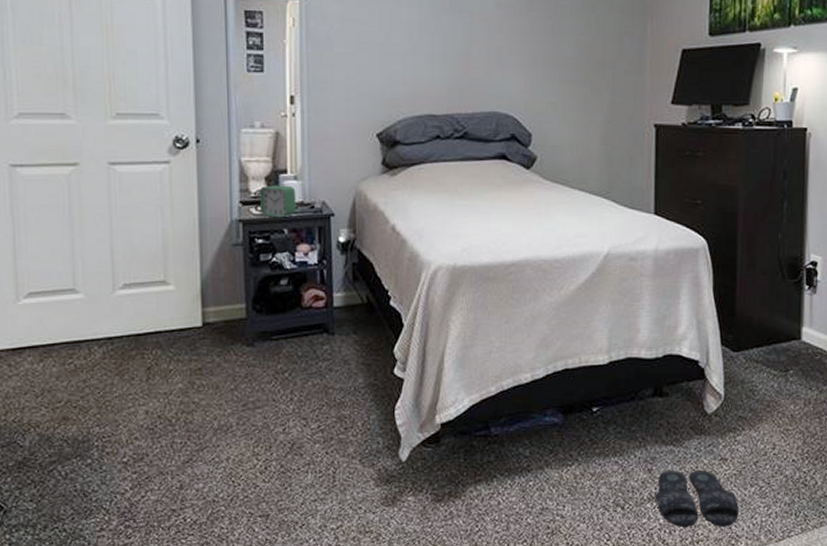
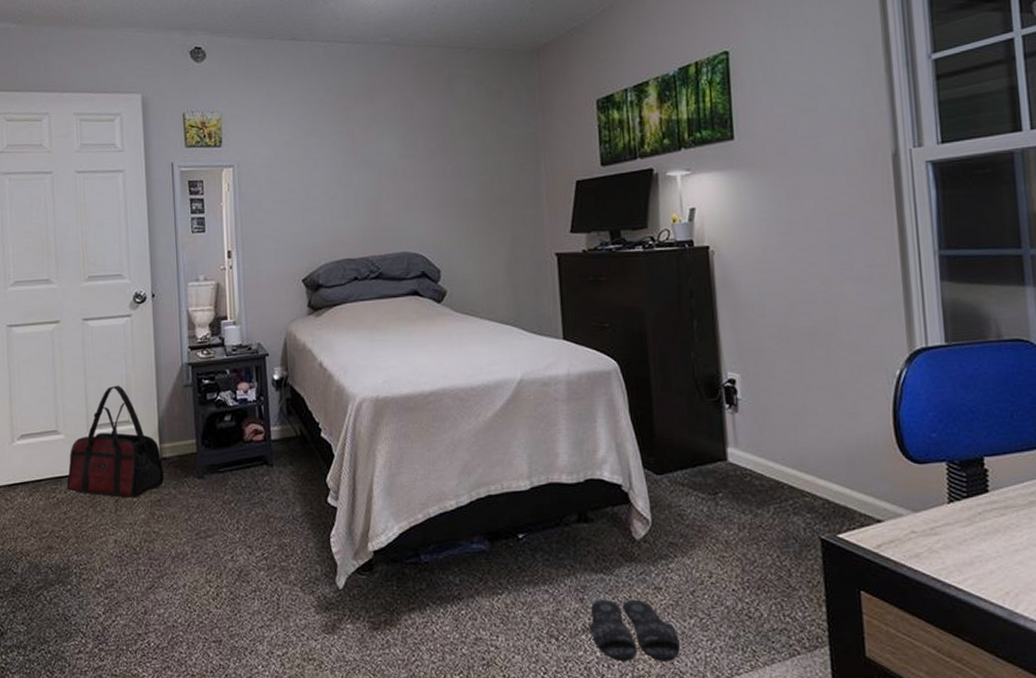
duffel bag: none [87,240,207,366] -> present [66,385,165,499]
alarm clock: present [259,185,296,218] -> none [204,330,236,360]

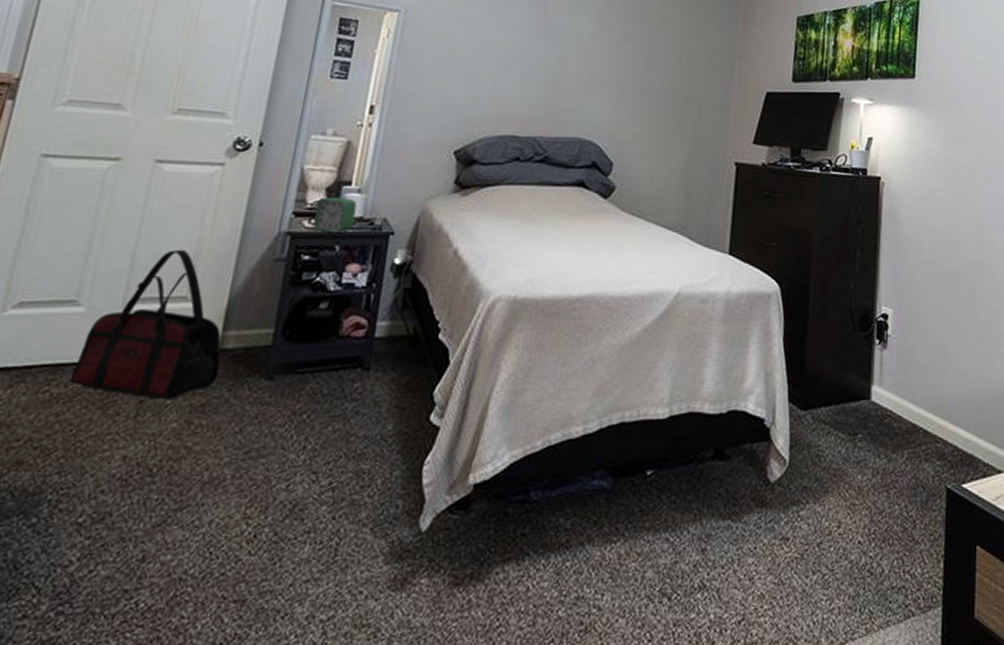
alarm clock: none [204,330,236,360] -> present [314,197,357,234]
slippers: present [589,599,680,661] -> none [706,550,799,625]

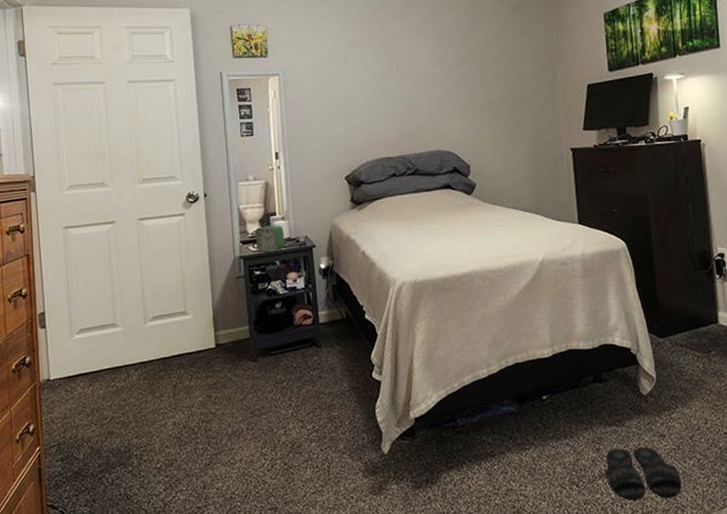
duffel bag: present [69,249,222,400] -> none [125,279,220,384]
slippers: none [706,550,799,625] -> present [604,446,682,500]

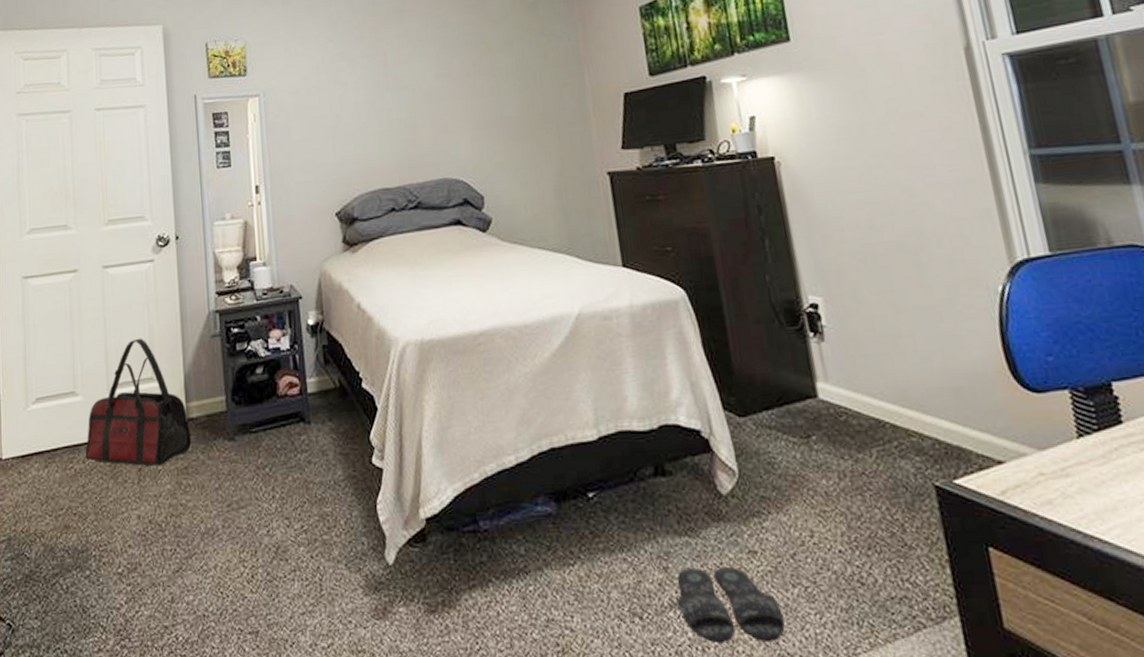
duffel bag: none [125,279,220,384] -> present [85,338,192,467]
alarm clock: present [255,225,285,252] -> none [232,272,267,305]

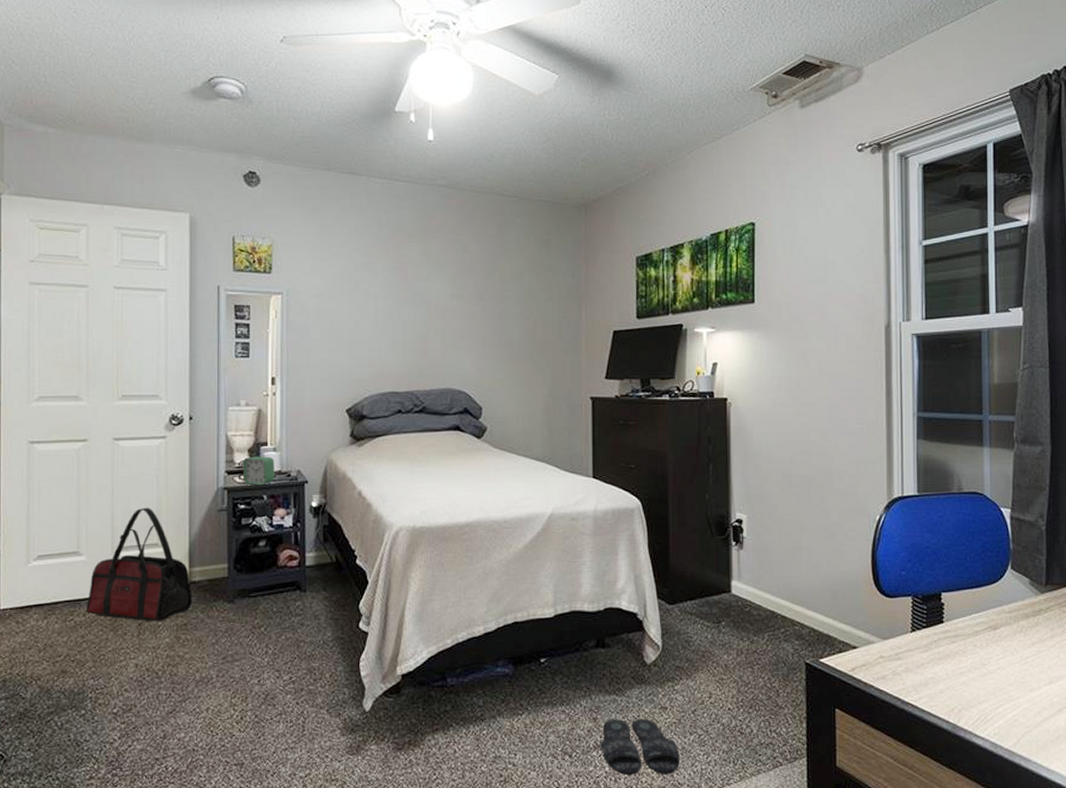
alarm clock: none [232,272,267,305] -> present [242,456,275,486]

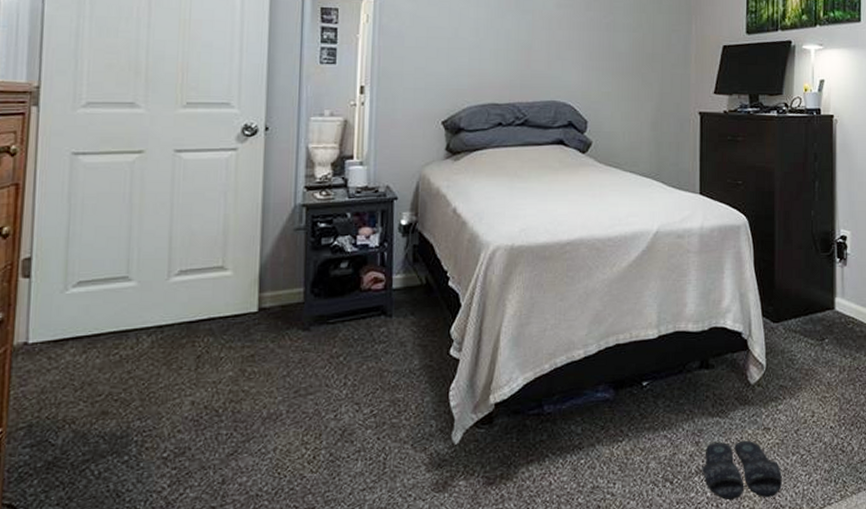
duffel bag: present [86,507,193,622] -> none [134,226,262,354]
alarm clock: present [242,456,275,486] -> none [324,171,361,202]

